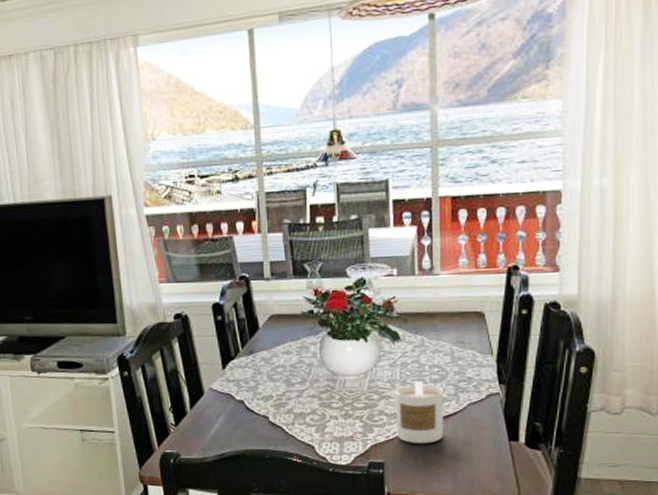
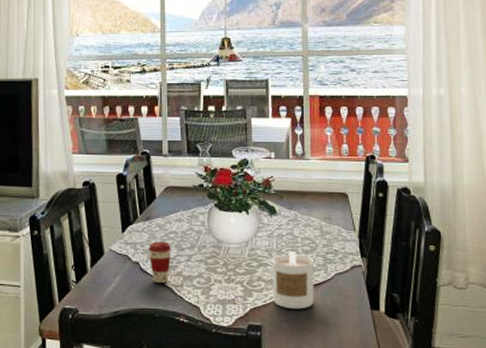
coffee cup: none [253,377,280,423] -> present [148,241,172,284]

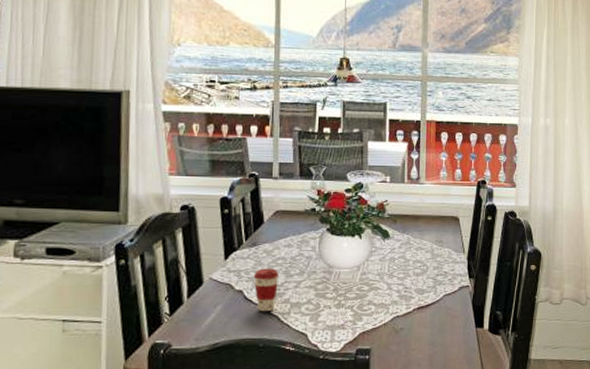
candle: present [271,252,315,310] -> none [382,275,425,331]

